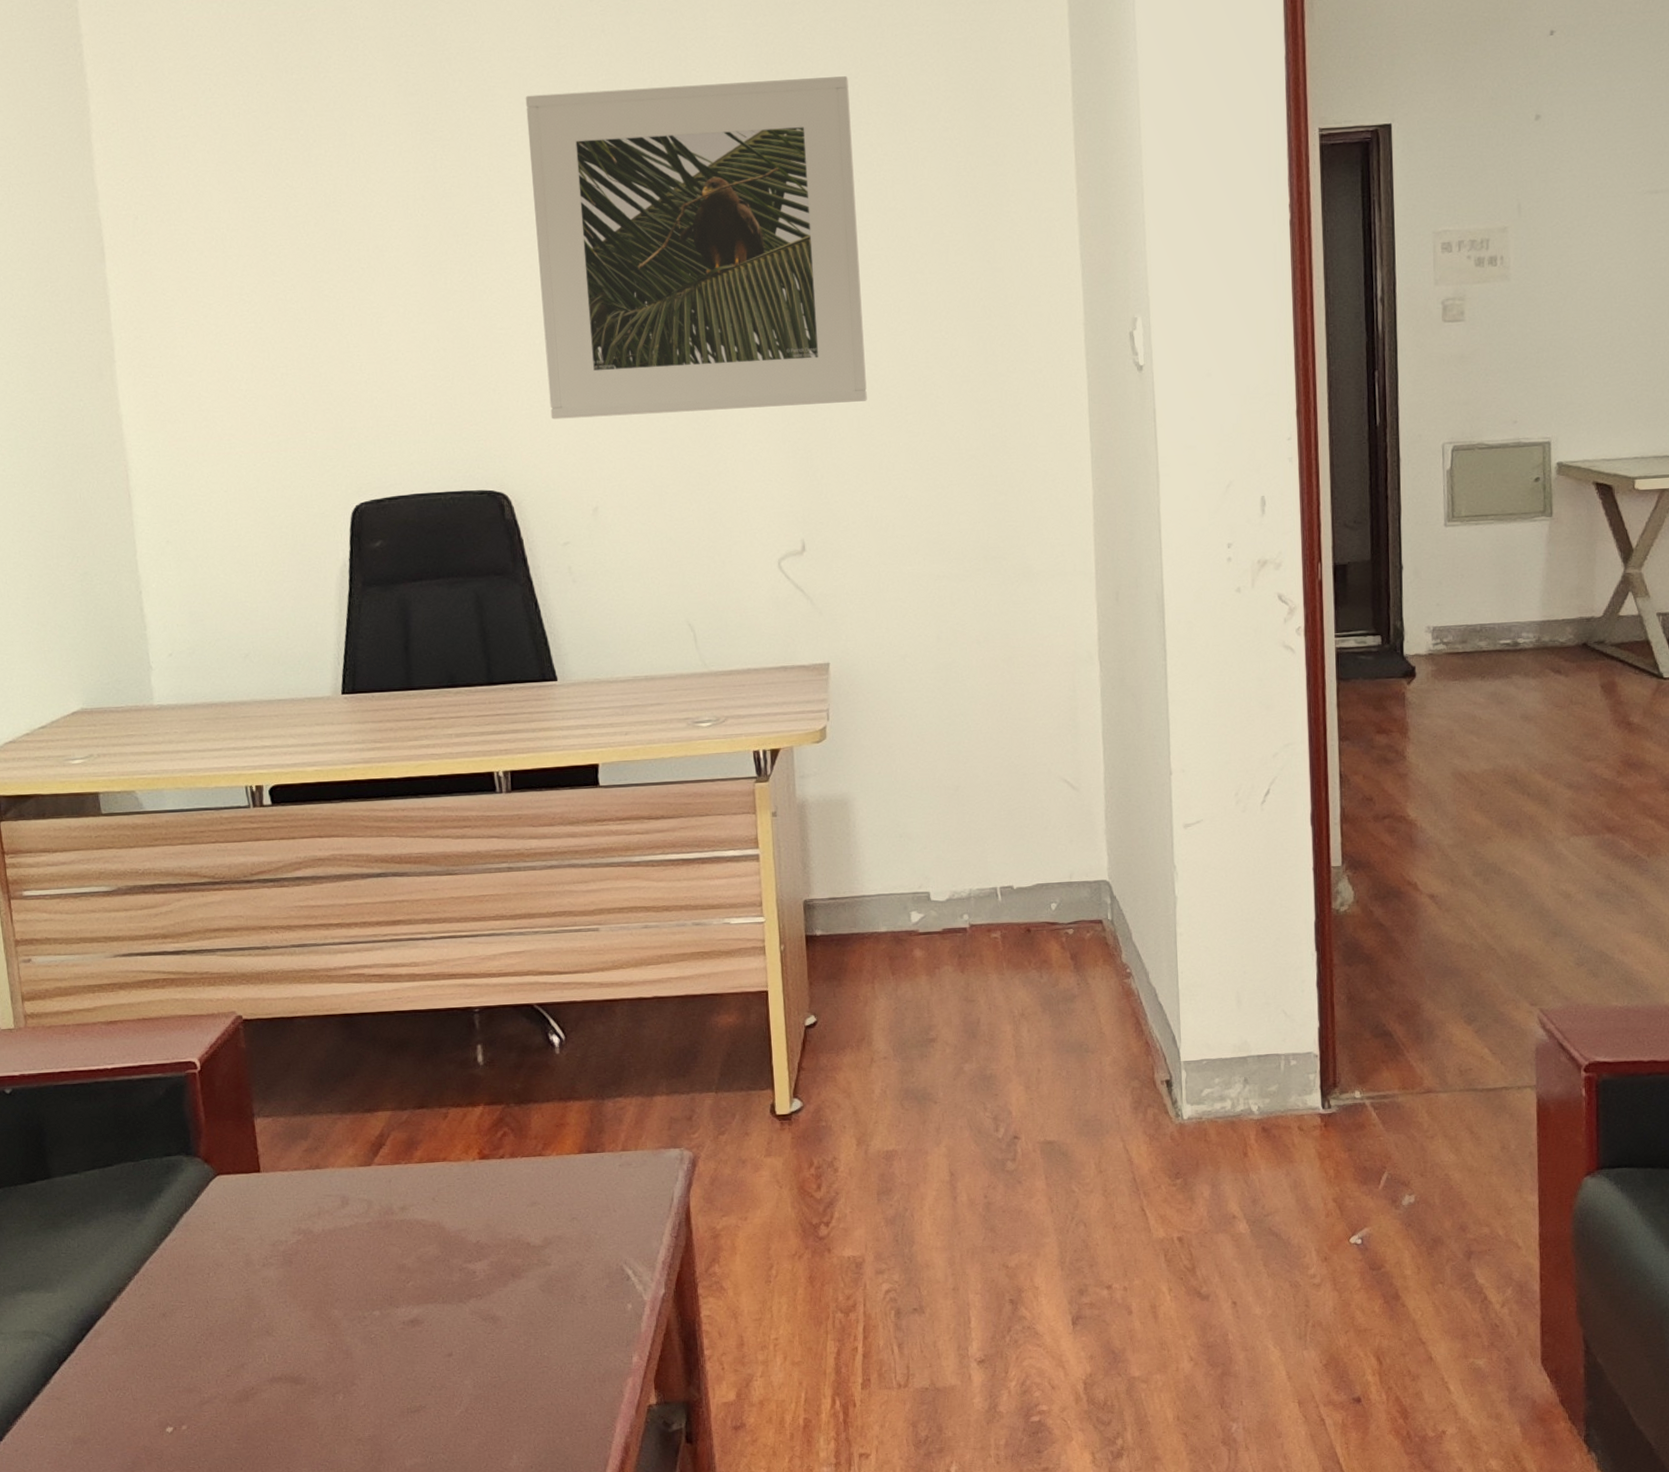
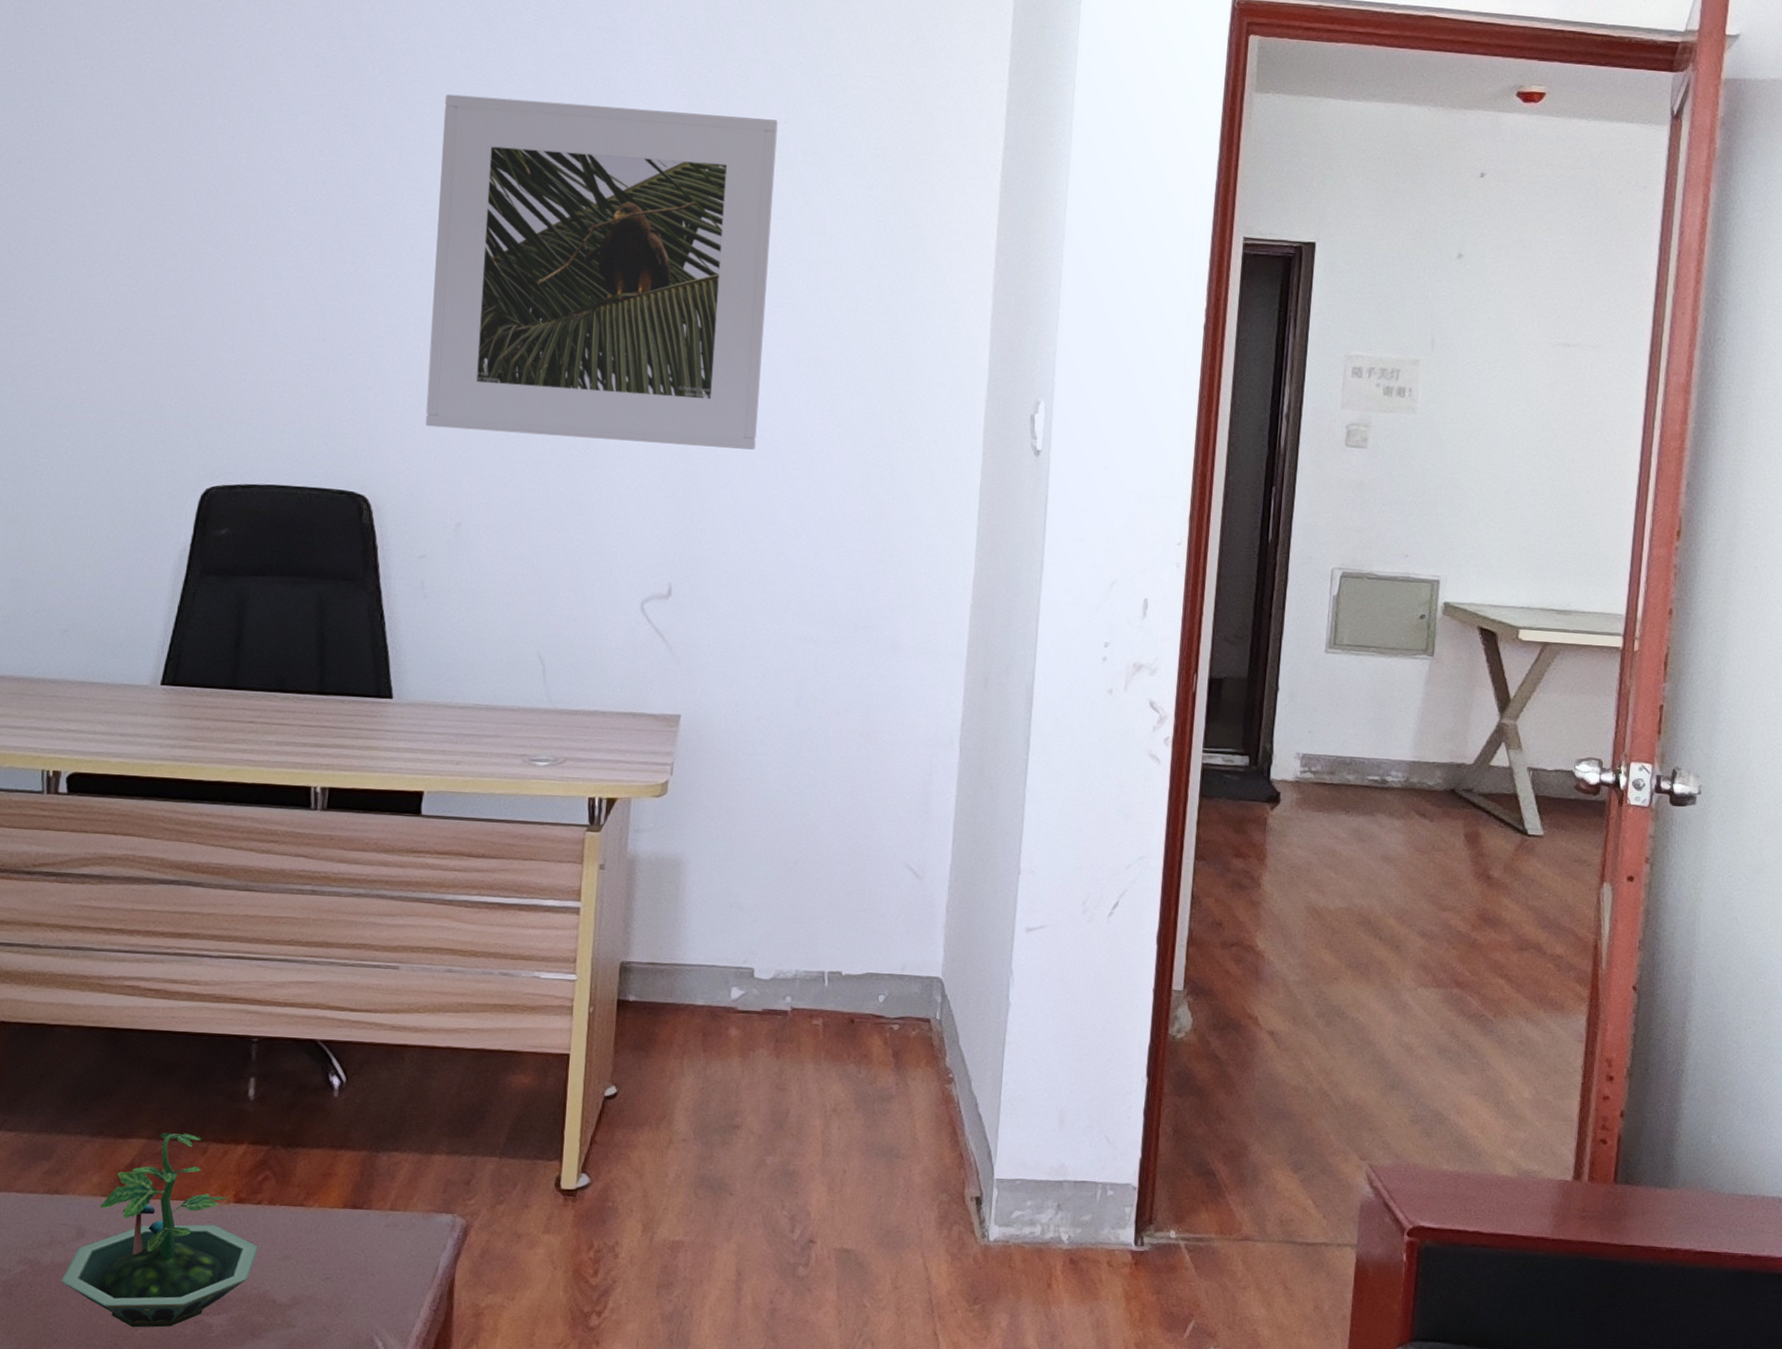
terrarium: none [333,1101,507,1281] -> present [60,1133,258,1328]

